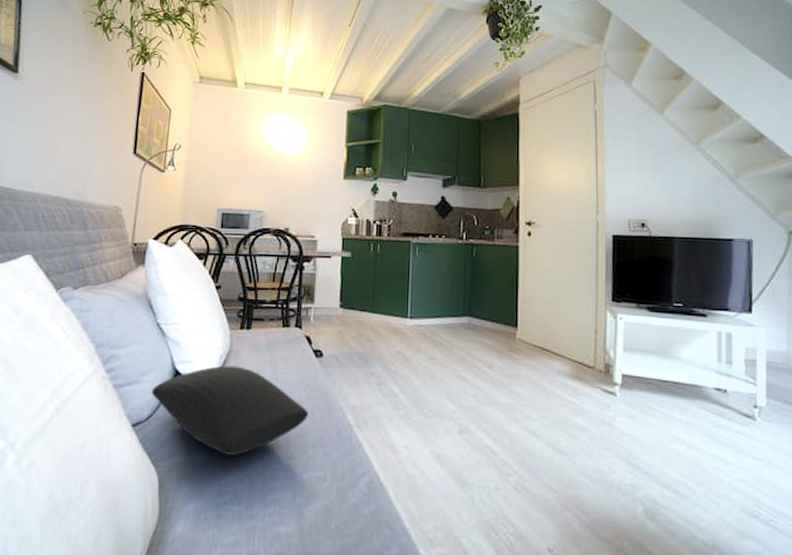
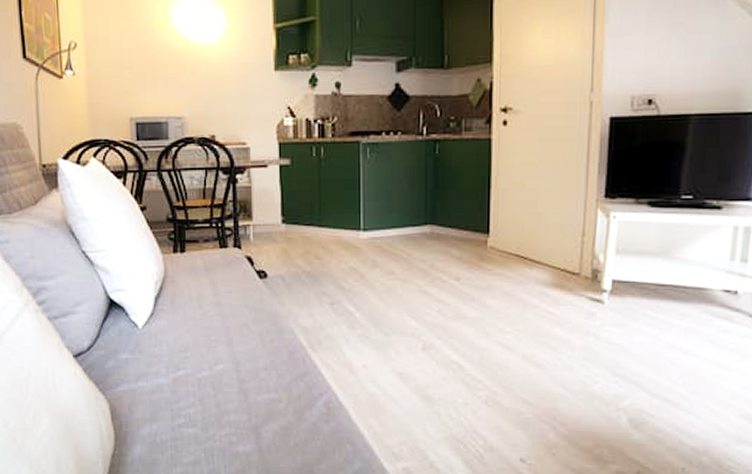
cushion: present [151,365,308,456] -> none [88,292,257,381]

